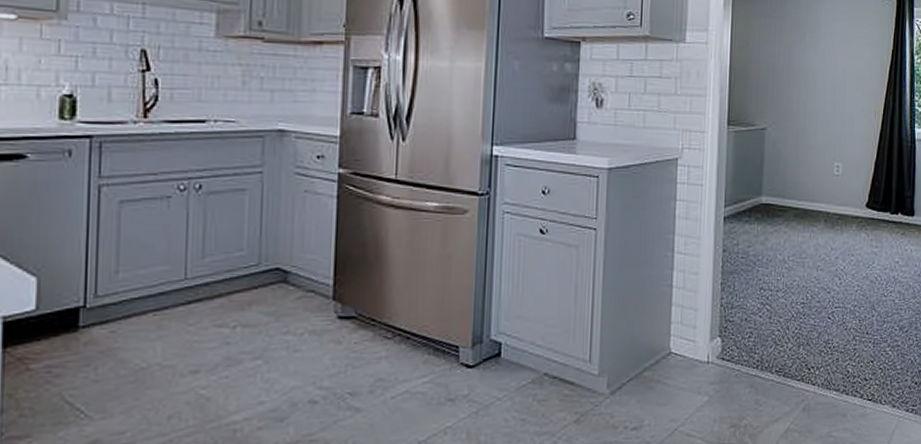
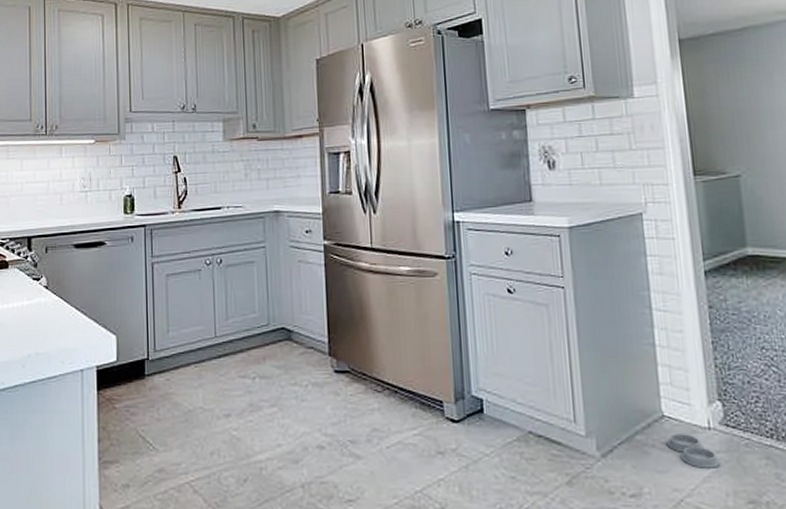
pet bowl: none [670,368,713,399] -> present [666,434,721,468]

